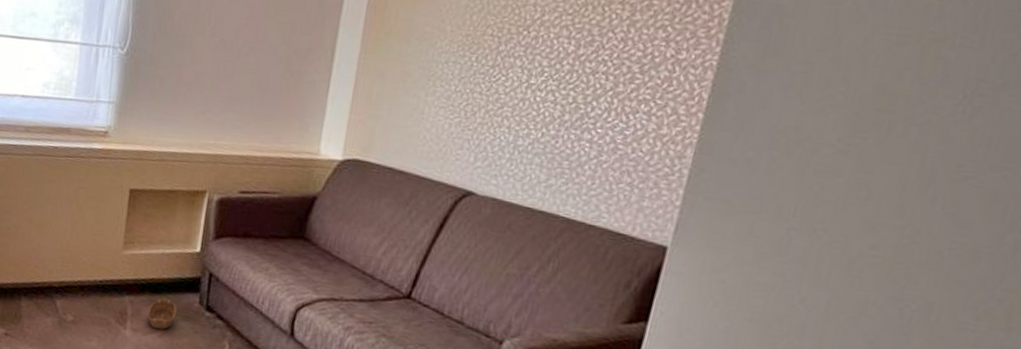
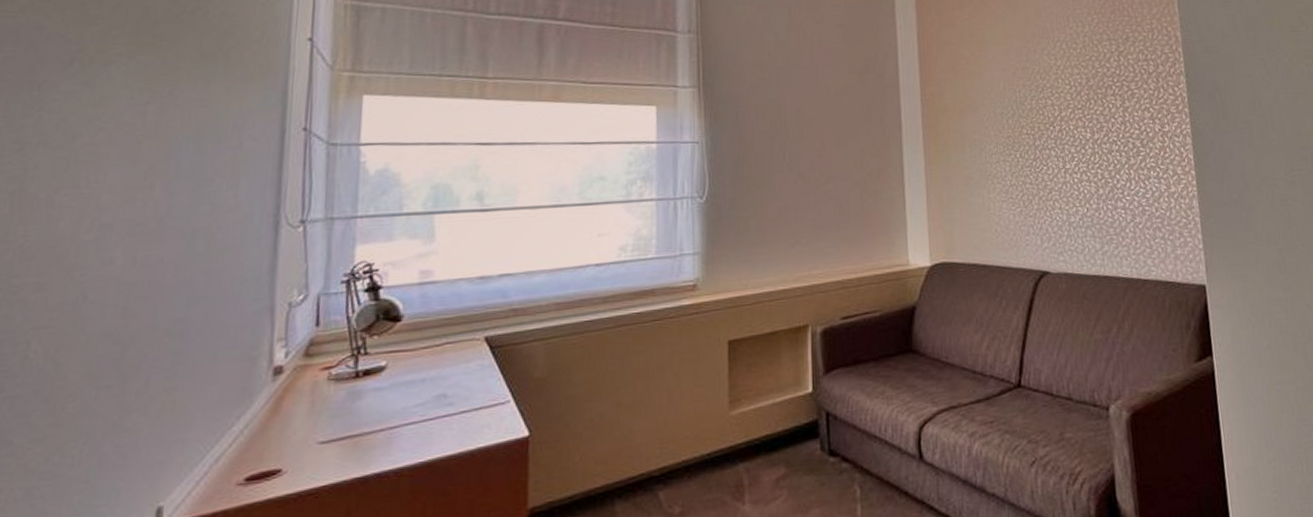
basket: present [147,298,178,330] -> none [766,454,799,493]

